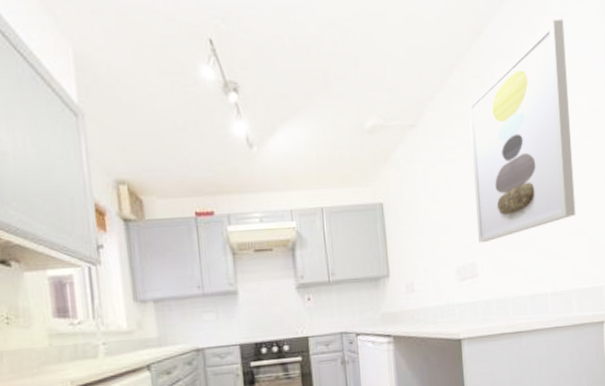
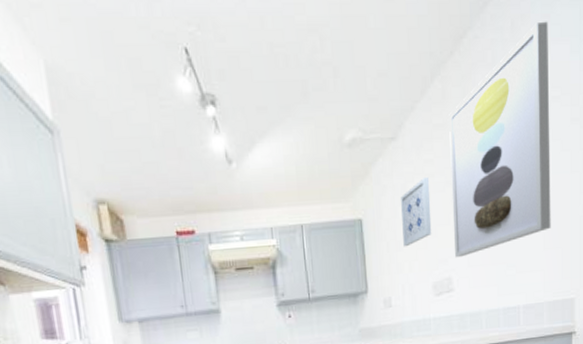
wall art: none [421,164,454,232] -> present [400,178,432,247]

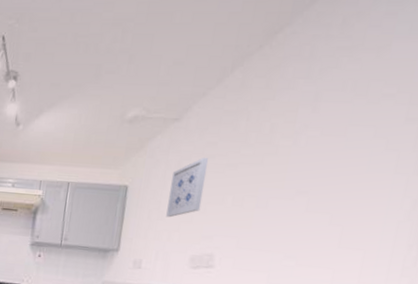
wall art: present [449,21,551,258] -> none [222,18,394,238]

